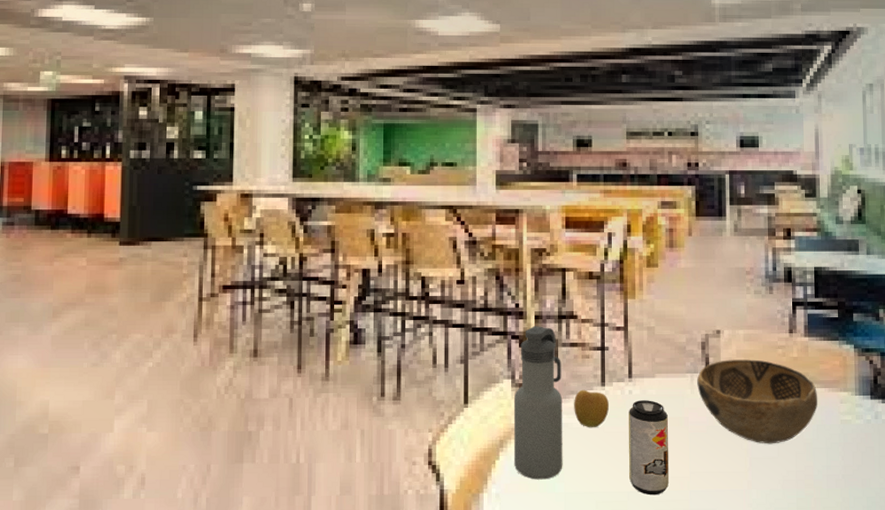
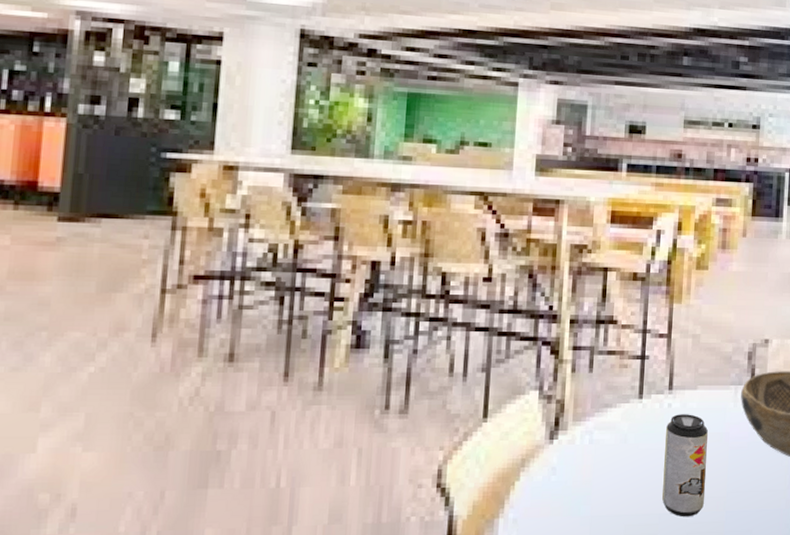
water bottle: present [513,326,563,480] -> none [536,331,597,503]
apple: present [574,389,609,428] -> none [607,402,646,445]

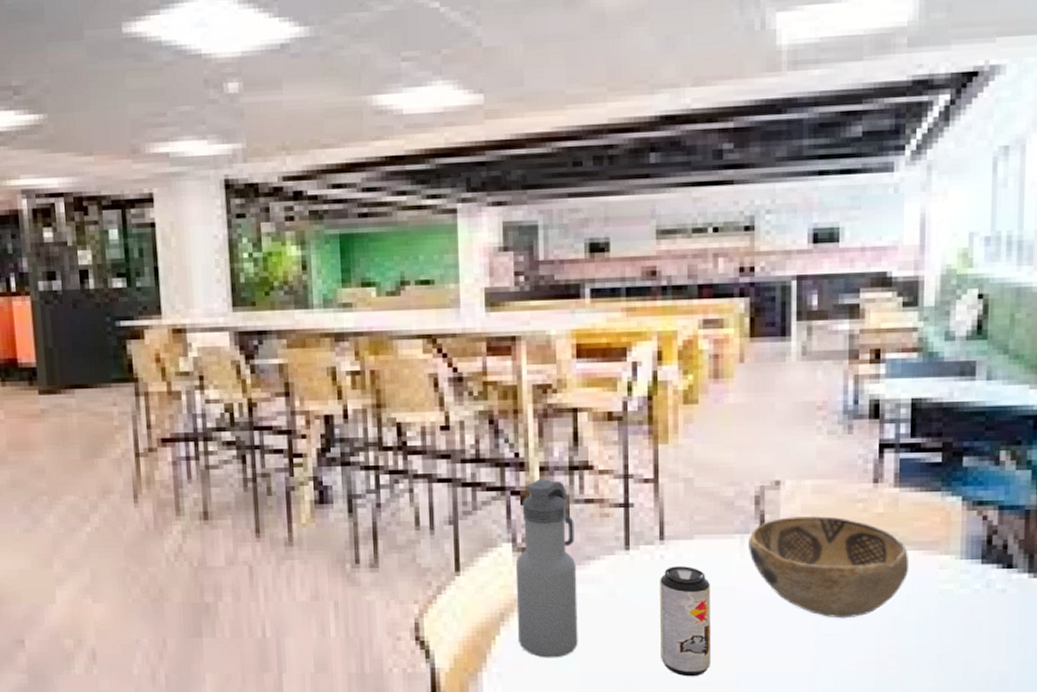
water bottle: none [536,331,597,503] -> present [515,479,578,658]

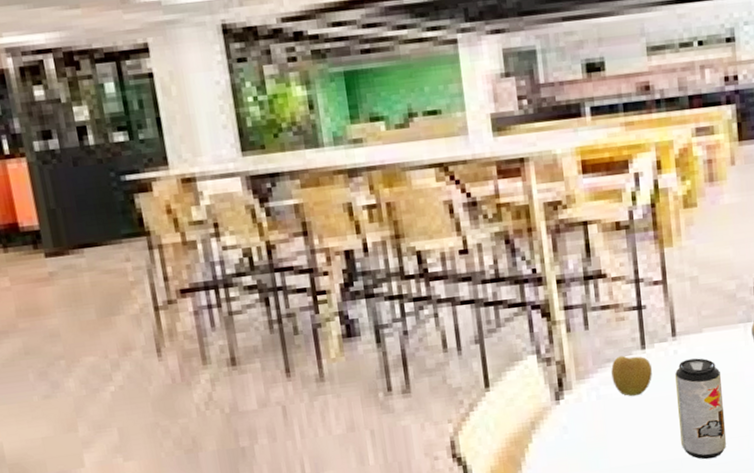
water bottle: present [515,479,578,658] -> none [541,291,606,459]
apple: none [591,554,634,599] -> present [611,355,652,397]

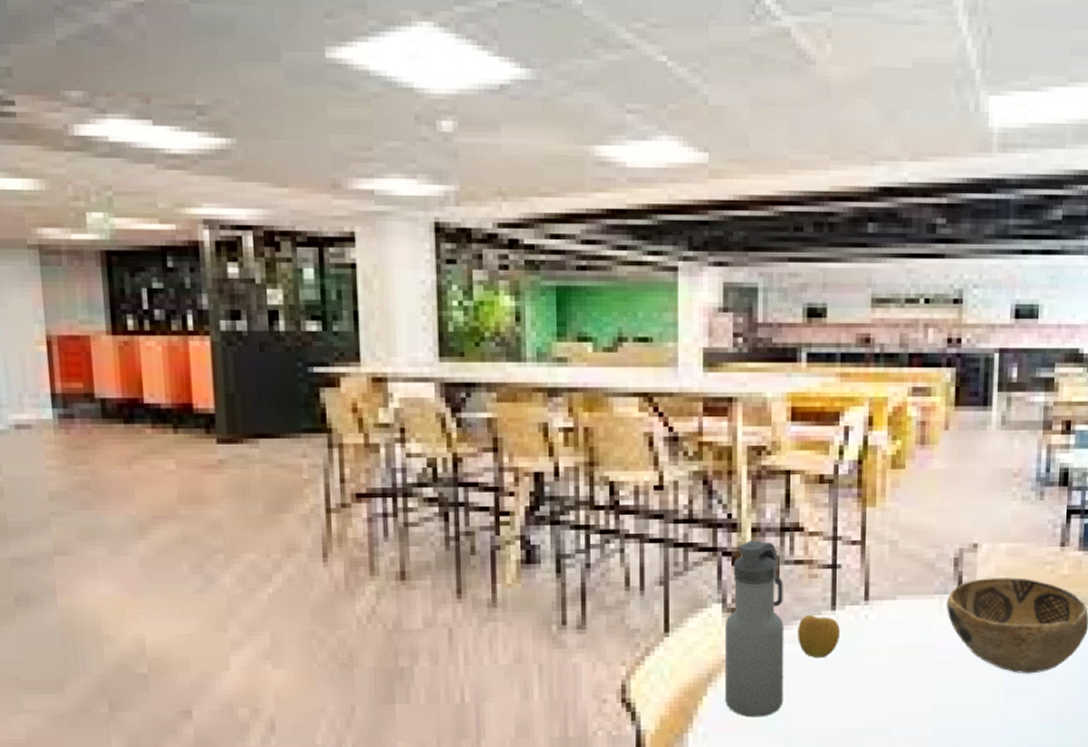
water bottle: none [541,291,606,459] -> present [724,540,784,718]
beverage can: present [675,358,726,460] -> none [862,626,910,733]

